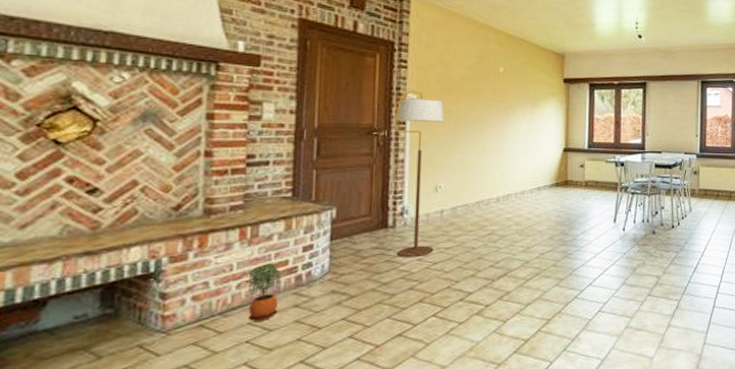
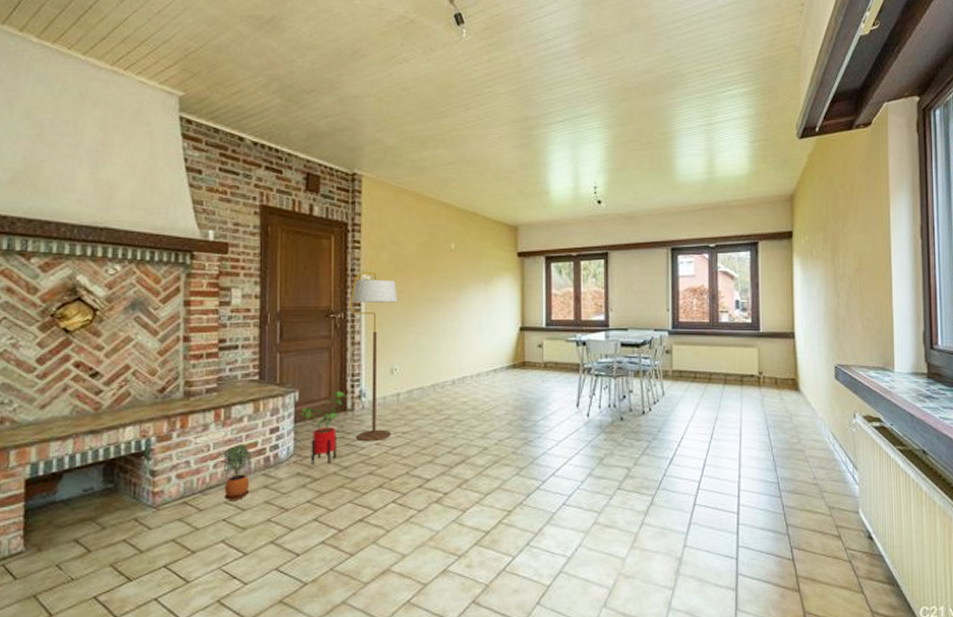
house plant: none [338,208,388,281] -> present [301,391,347,464]

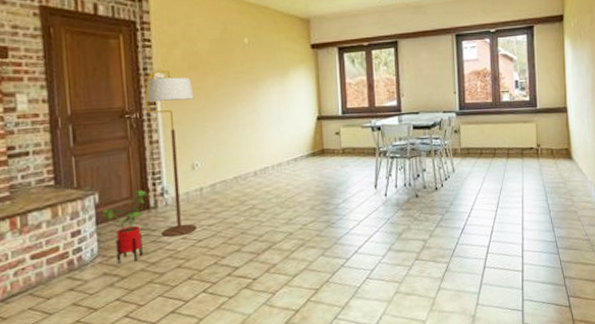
potted plant: present [223,444,253,501] -> none [24,250,57,307]

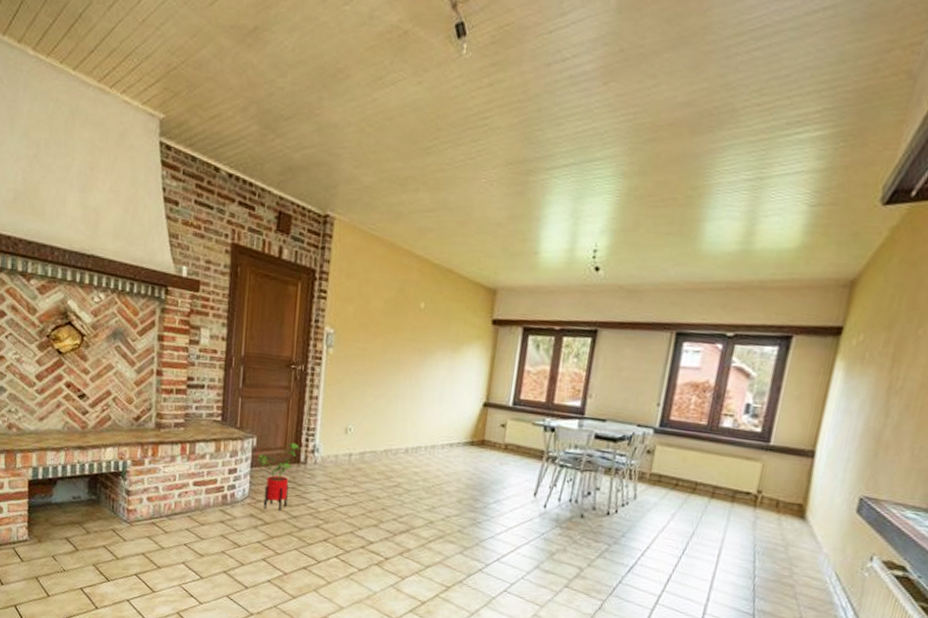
floor lamp: present [144,69,197,238] -> none [307,324,359,497]

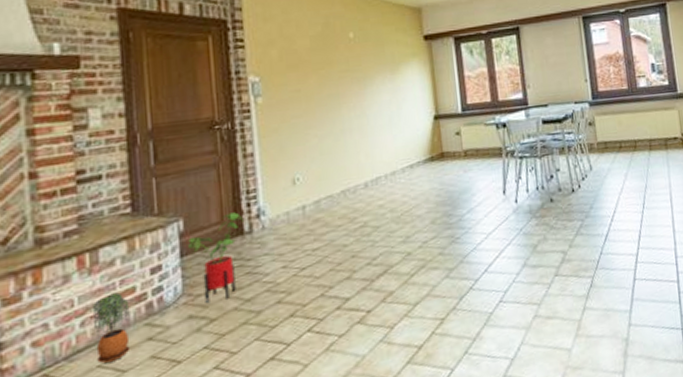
potted plant: none [186,479,212,530] -> present [92,292,133,364]

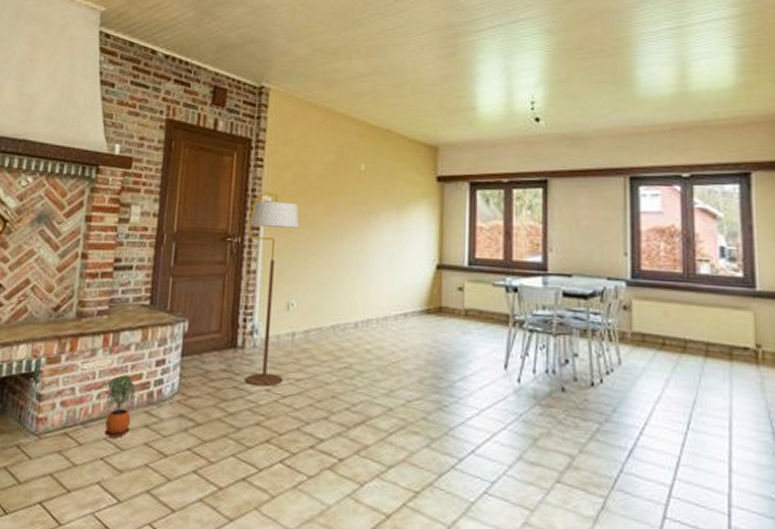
house plant: present [188,212,243,303] -> none [189,324,238,408]
floor lamp: none [236,72,300,267] -> present [245,192,300,387]

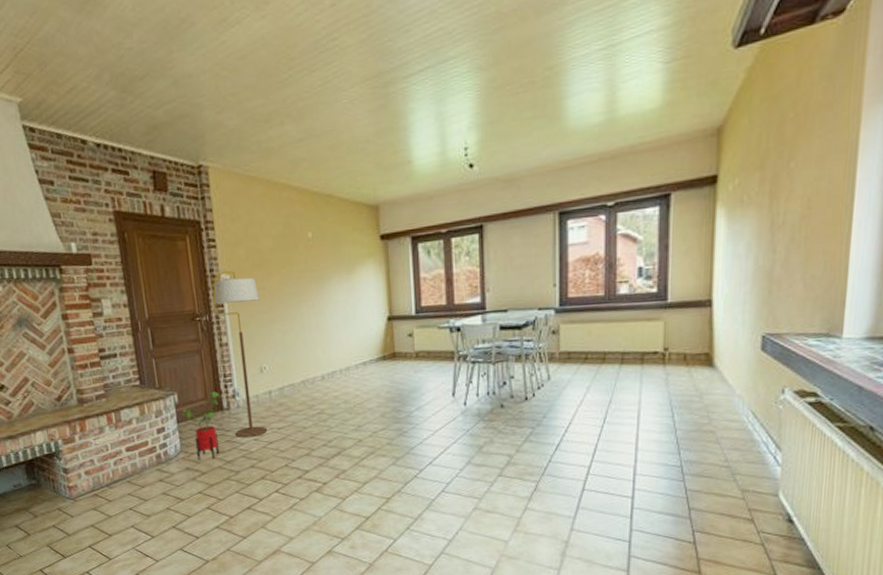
potted plant: present [104,375,136,439] -> none [121,444,148,493]
house plant: none [189,324,238,408] -> present [182,391,222,460]

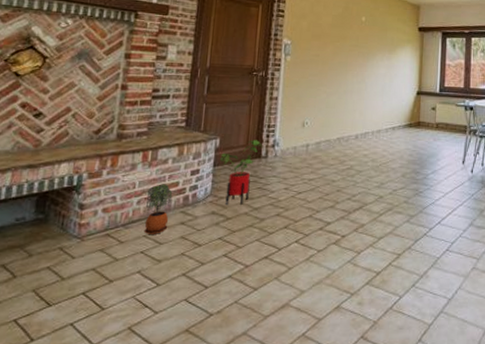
potted plant: none [121,444,148,493] -> present [144,184,173,235]
floor lamp: present [212,270,268,438] -> none [268,36,313,187]

